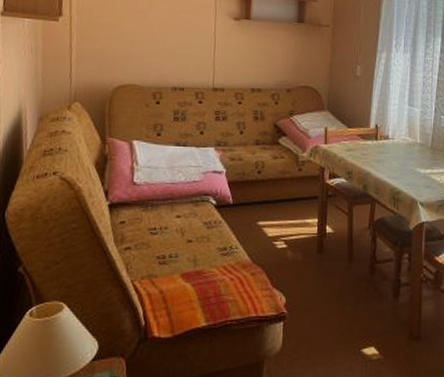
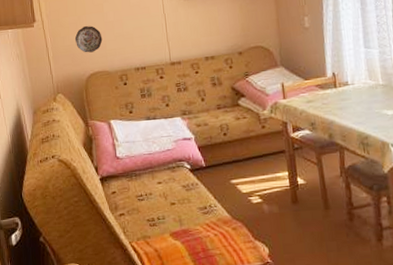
decorative plate: none [106,31,140,62] -> present [74,25,103,53]

